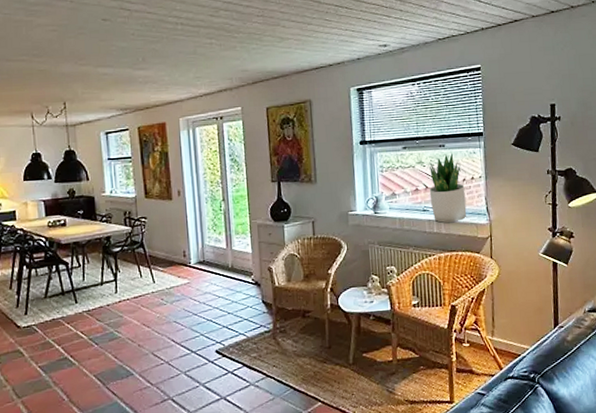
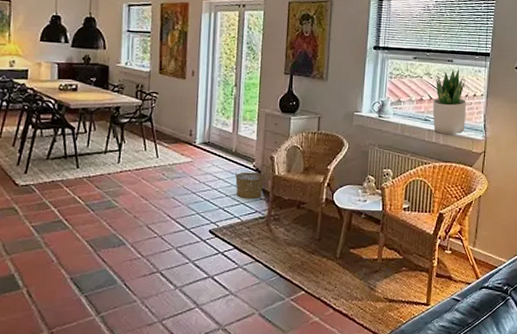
basket: none [235,286,266,315] -> present [235,172,265,200]

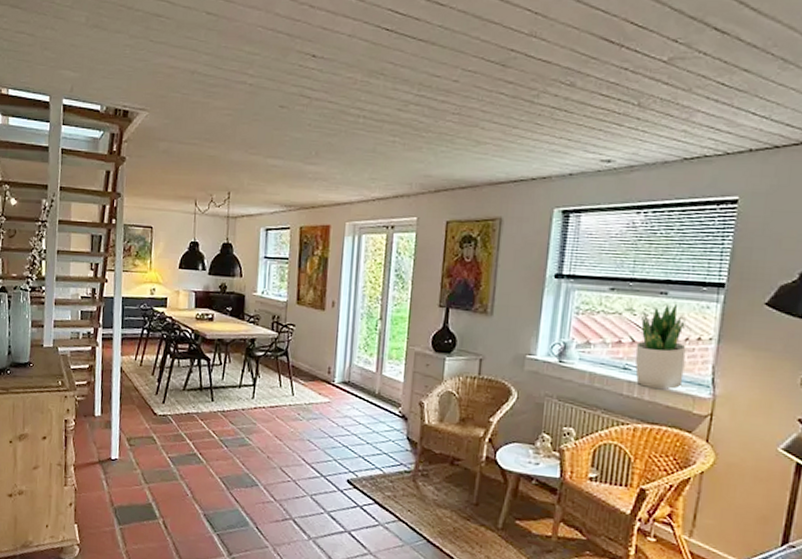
basket: present [235,172,265,200] -> none [377,417,413,450]

